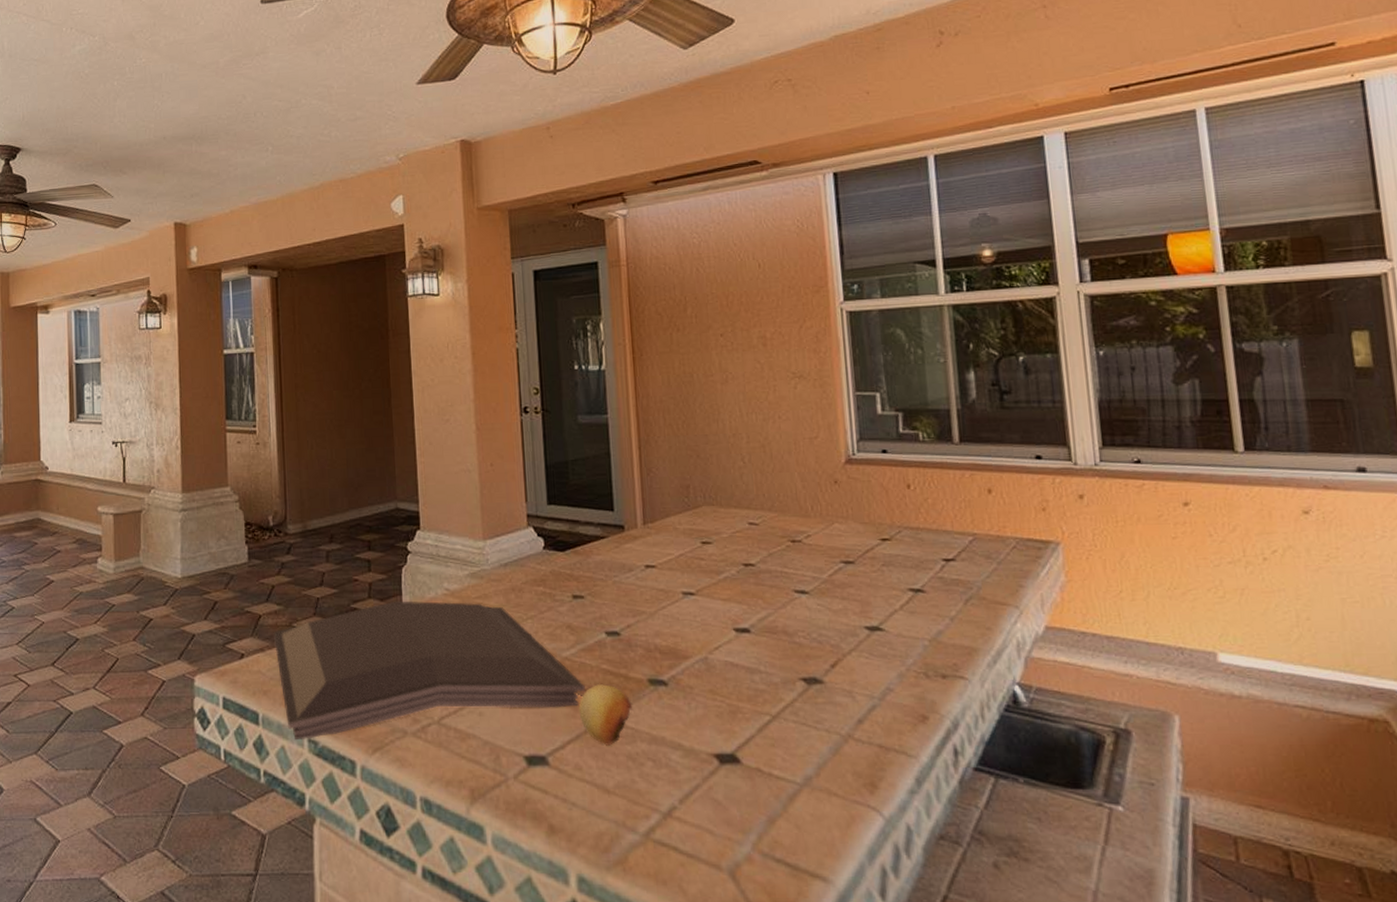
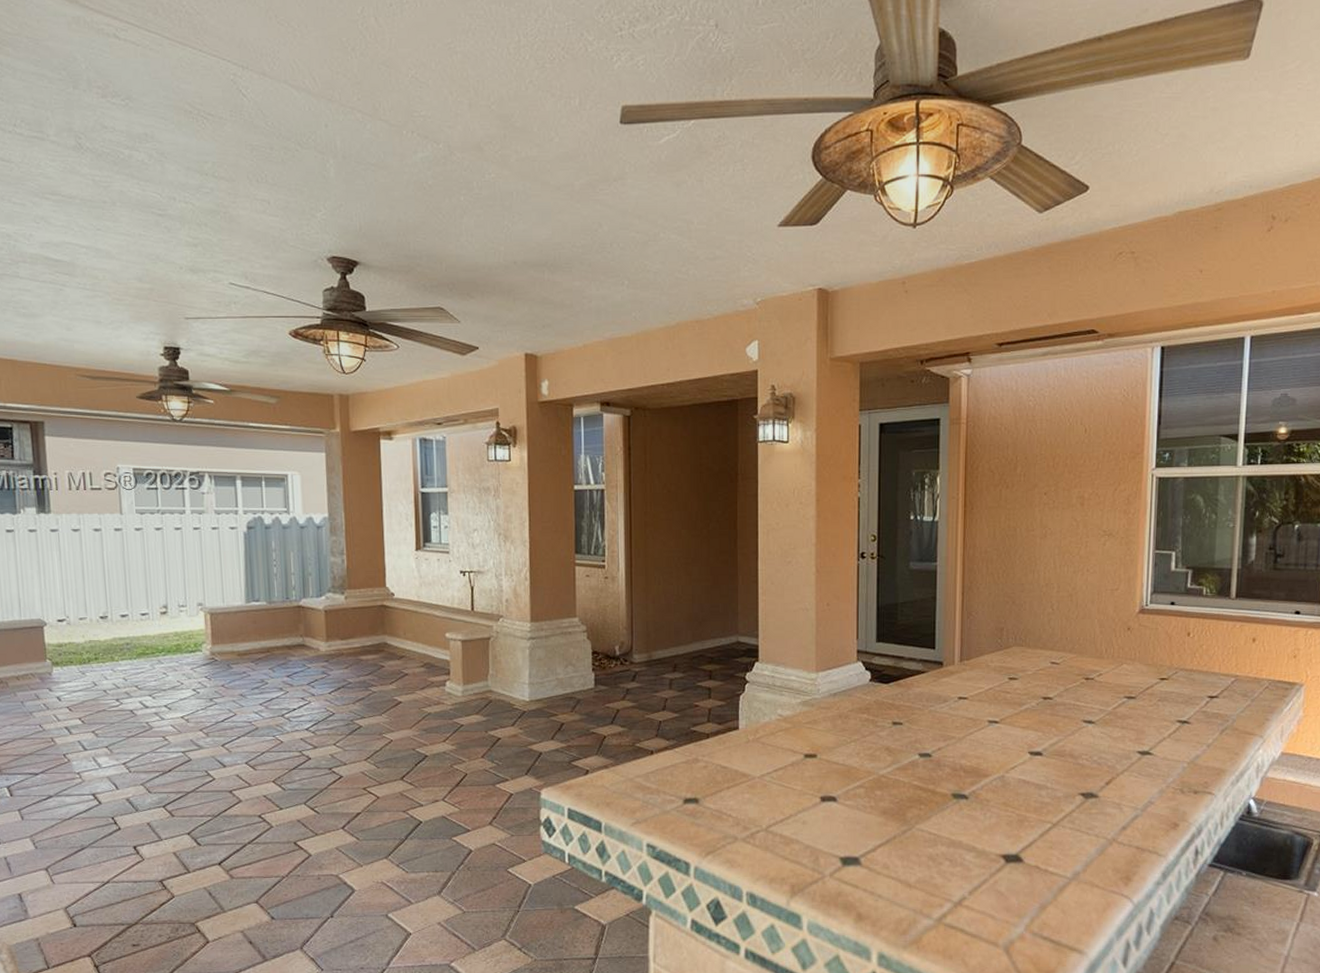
serving tray: present [273,601,585,741] -> none [617,725,897,846]
fruit: present [578,684,632,746] -> none [890,798,936,849]

